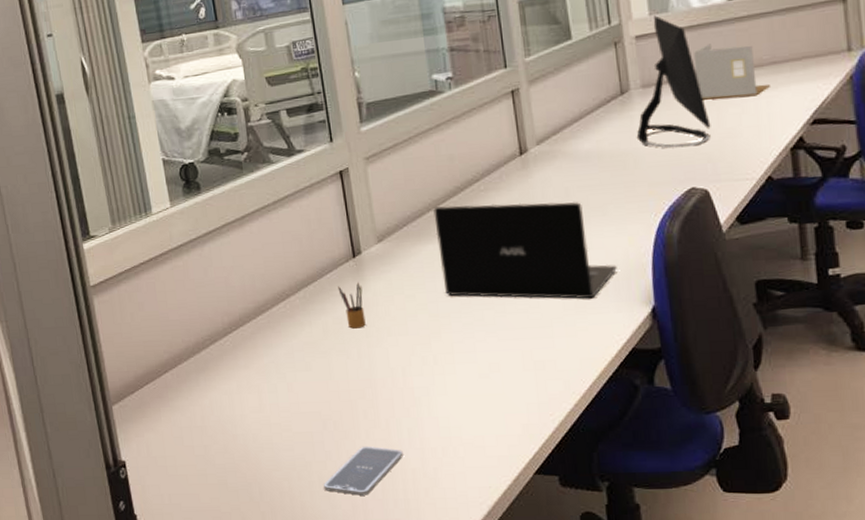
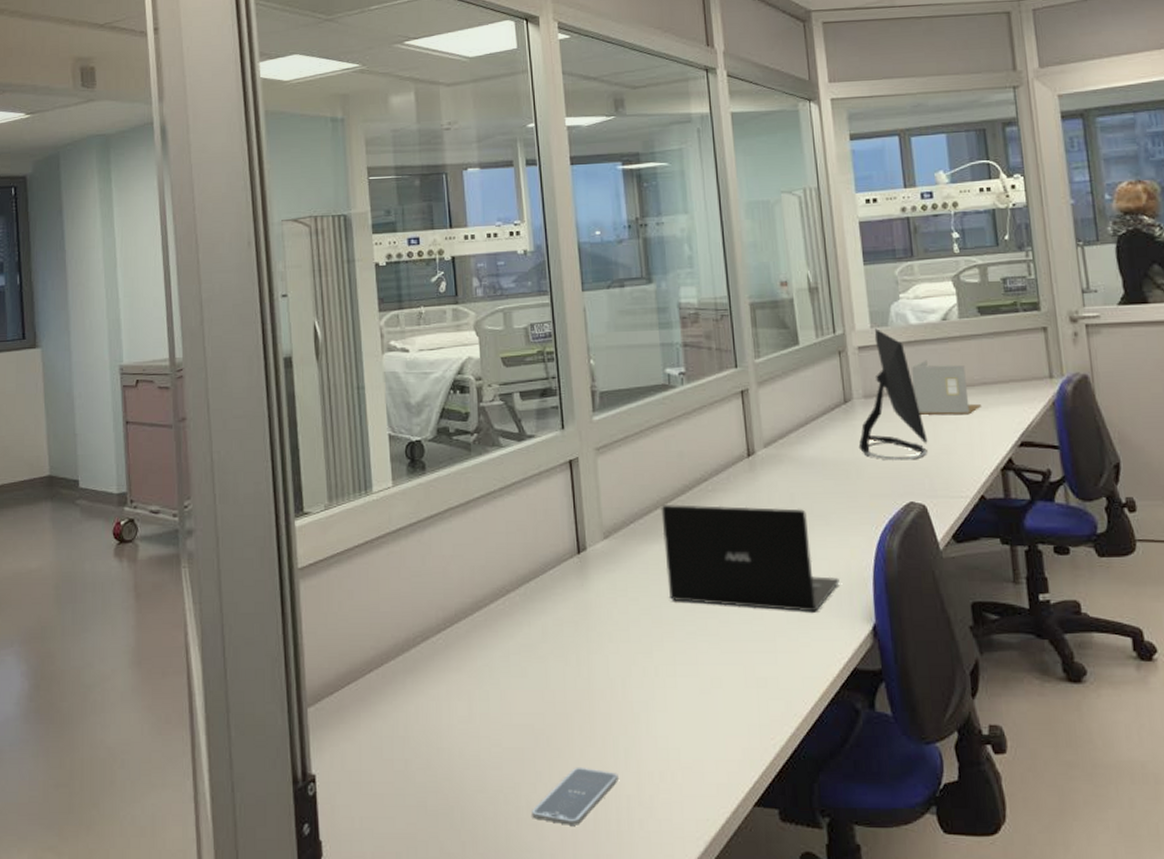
pencil box: present [338,282,366,329] -> none [560,581,587,632]

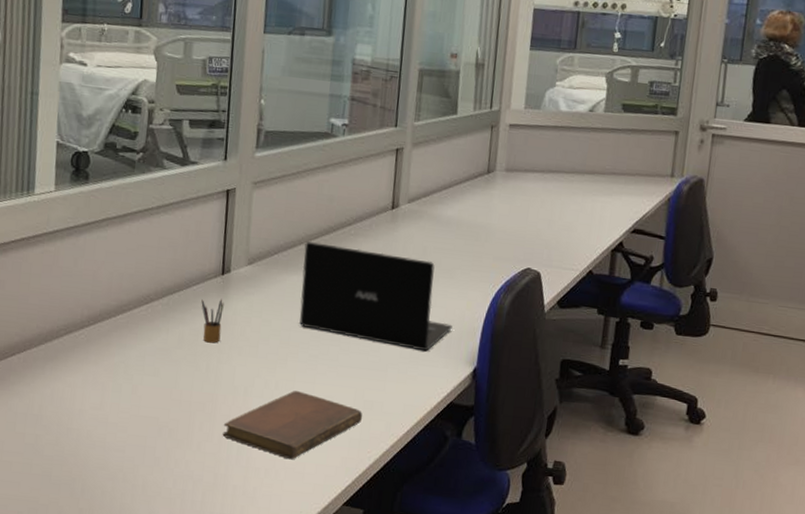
smartphone: present [532,766,618,825] -> none [146,457,229,505]
pencil box: none [560,581,587,632] -> present [201,299,224,343]
notebook: none [605,676,759,758] -> present [222,391,363,460]
computer monitor: present [858,328,928,461] -> none [492,110,554,232]
binder: present [910,360,981,415] -> none [550,145,607,199]

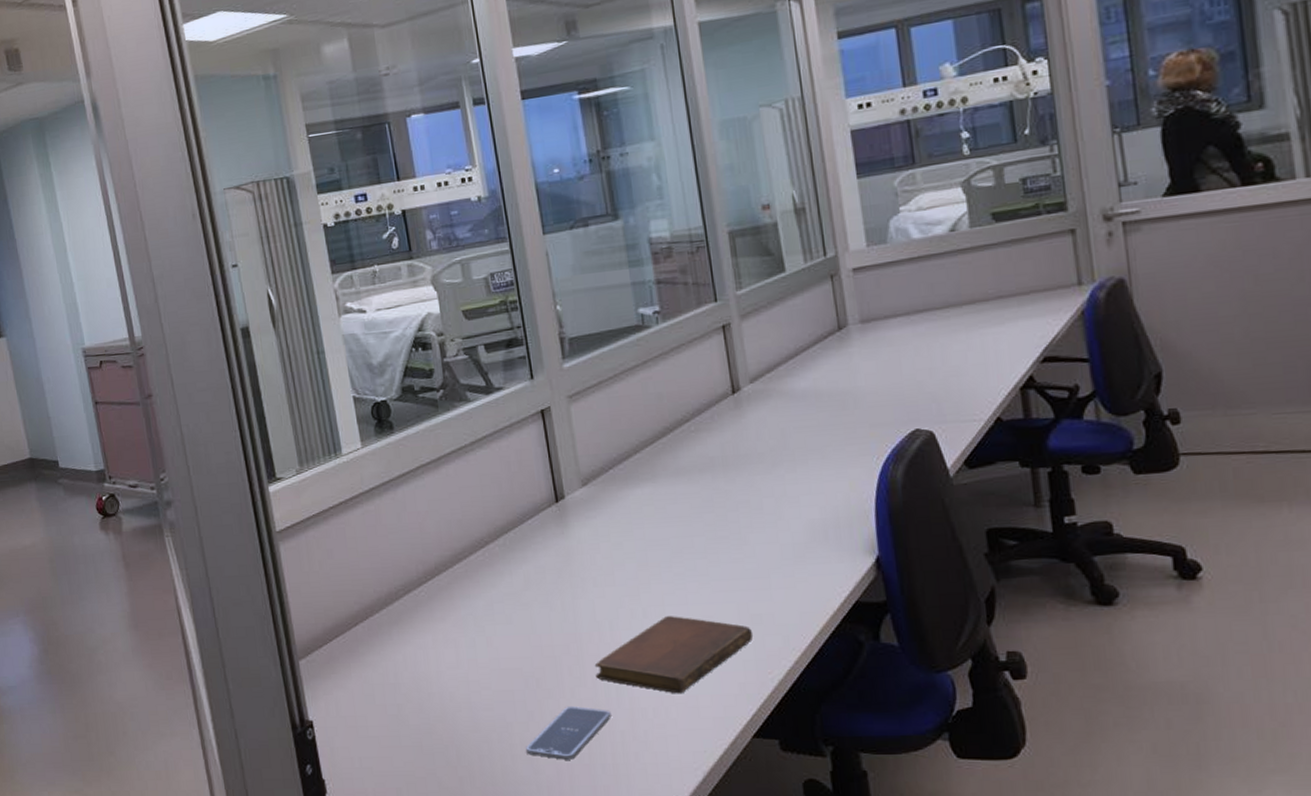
smartphone: none [146,457,229,505] -> present [526,705,611,760]
pencil box: present [201,299,224,343] -> none [540,529,570,579]
laptop: present [299,240,453,352] -> none [641,443,838,548]

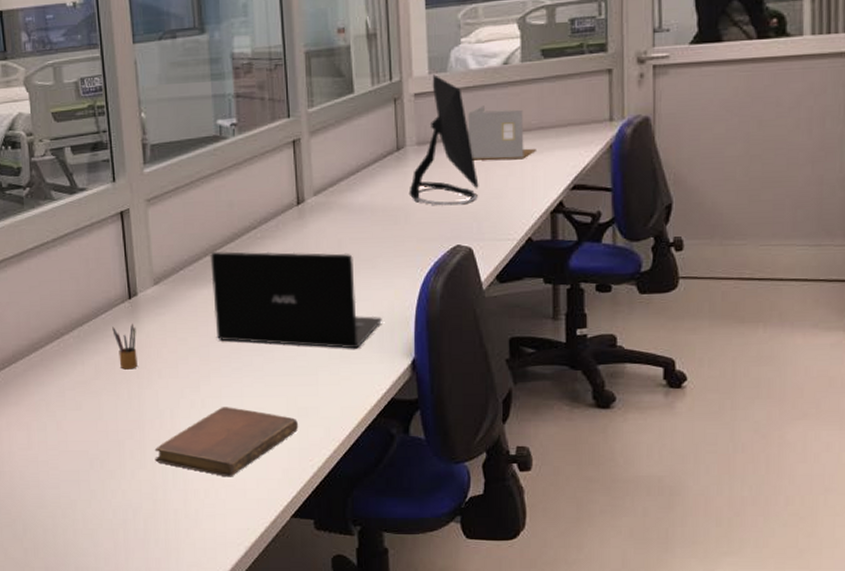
smartphone: present [526,705,611,760] -> none [87,485,167,534]
pencil box: none [540,529,570,579] -> present [112,324,138,370]
laptop: none [641,443,838,548] -> present [210,251,382,349]
computer monitor: none [855,247,935,387] -> present [408,74,479,206]
binder: none [914,277,997,336] -> present [467,105,536,160]

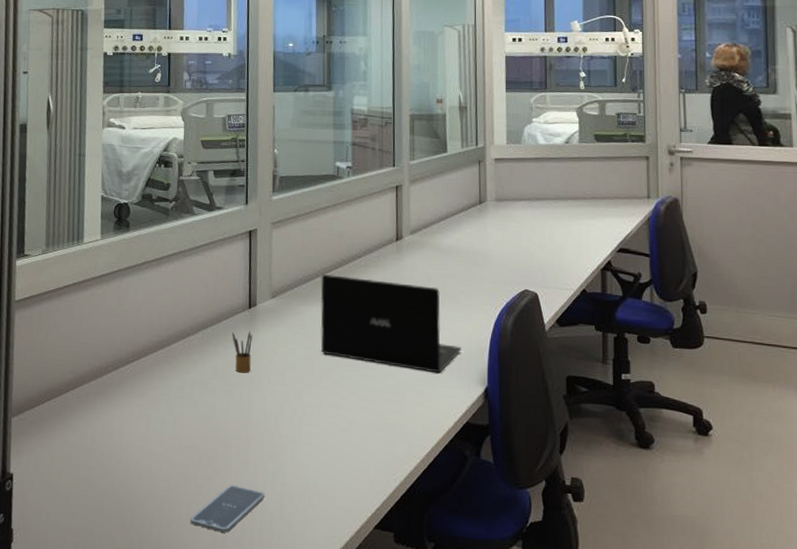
smartphone: none [87,485,167,534] -> present [190,484,265,533]
notebook: present [154,407,299,477] -> none [257,416,386,485]
computer monitor: present [408,74,479,206] -> none [487,145,544,255]
binder: present [467,105,536,160] -> none [536,174,590,222]

